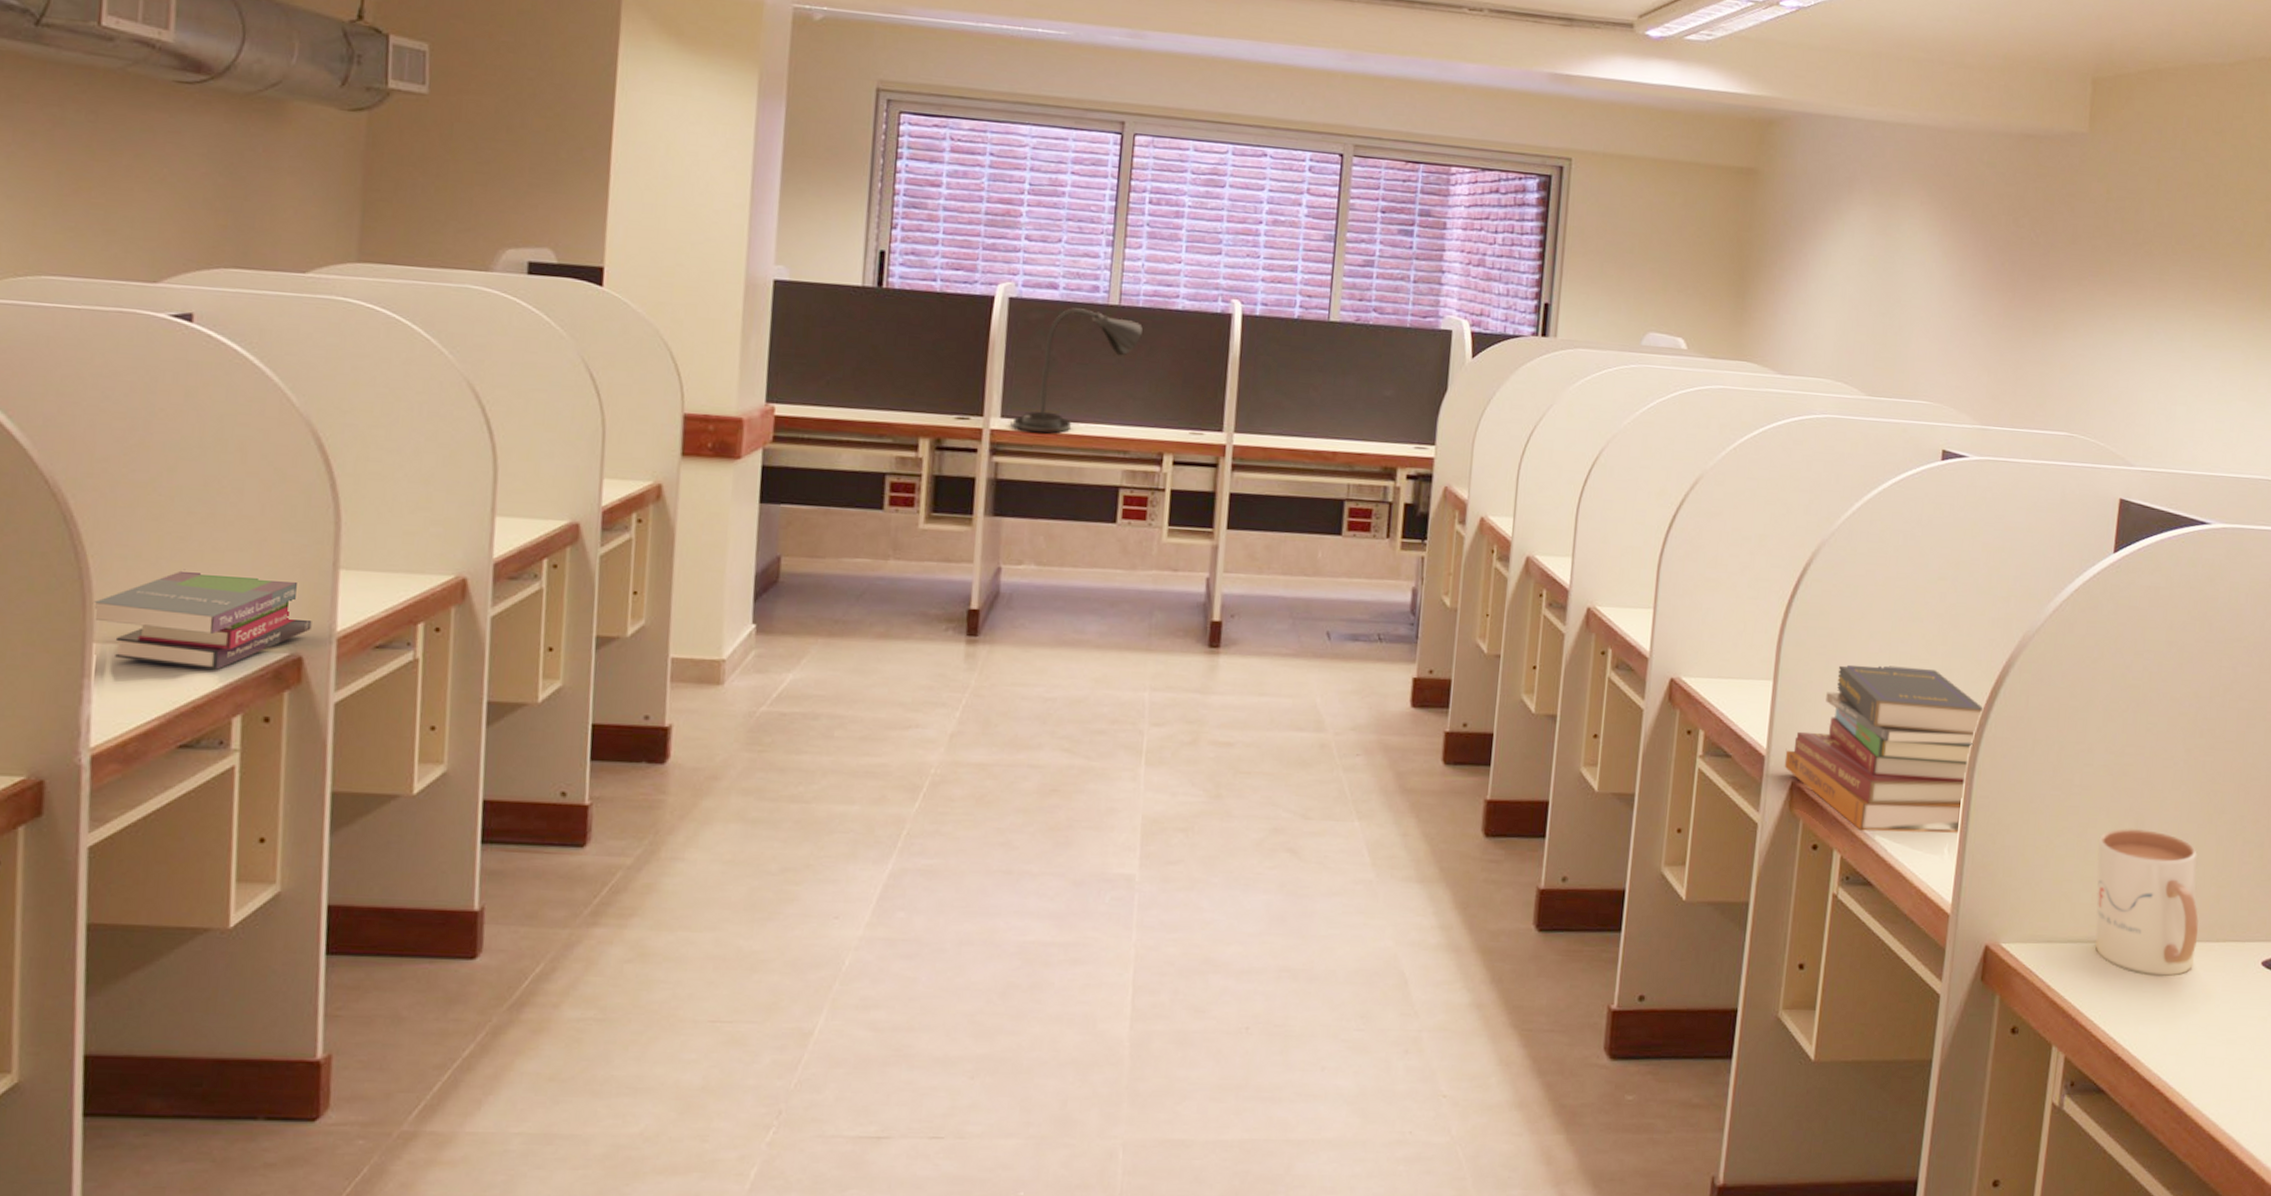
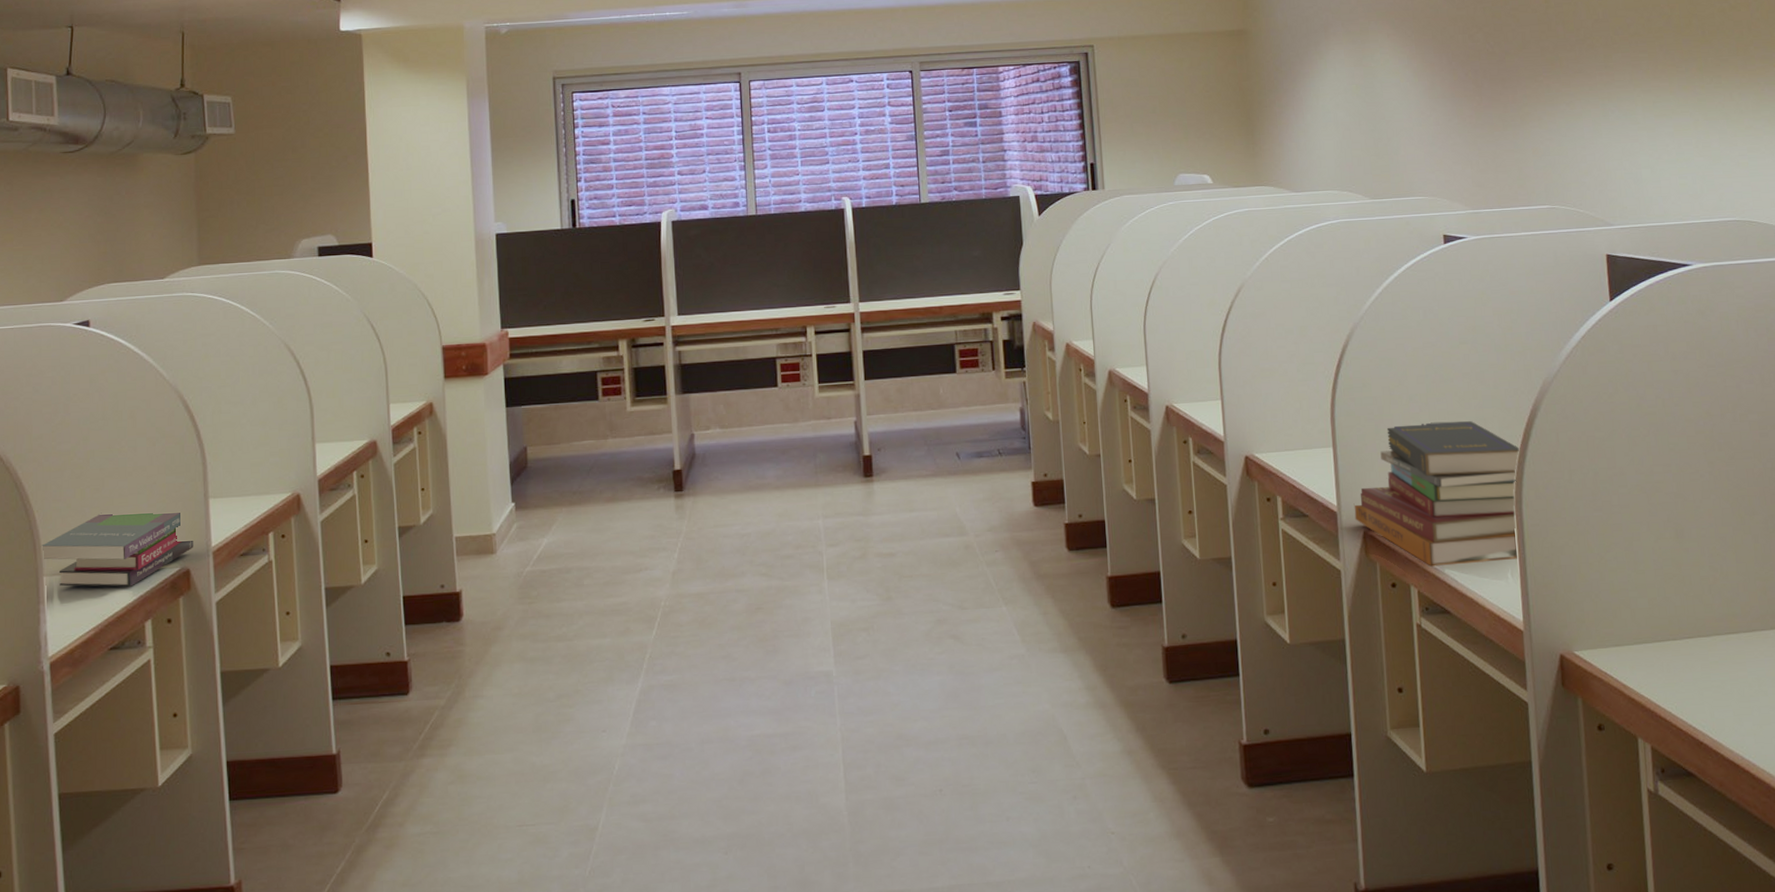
desk lamp: present [1010,308,1143,434] -> none [686,221,777,324]
mug: present [2095,828,2199,977] -> none [1644,536,1754,667]

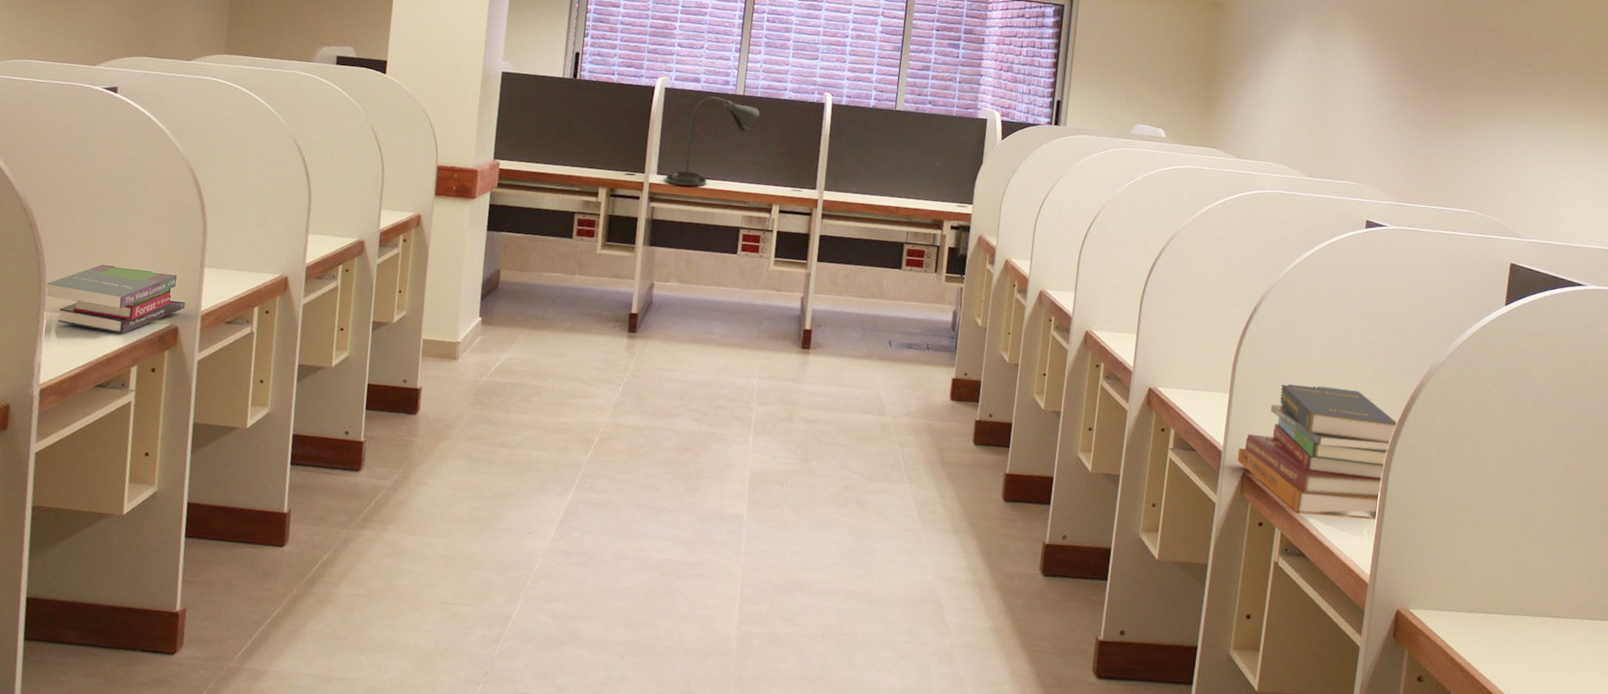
desk lamp: none [686,221,777,324] -> present [663,96,760,187]

